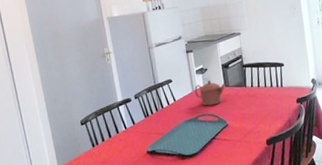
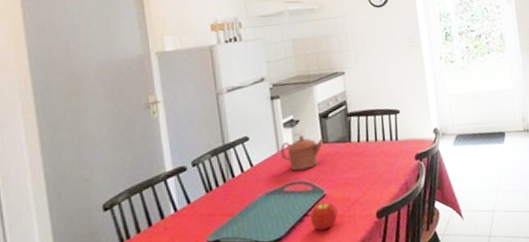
fruit: none [217,130,237,150] -> present [310,202,338,231]

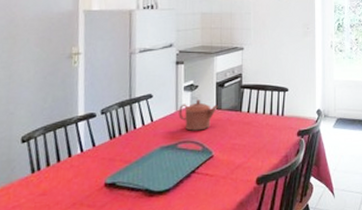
fruit: present [310,202,338,231] -> none [197,163,222,188]

